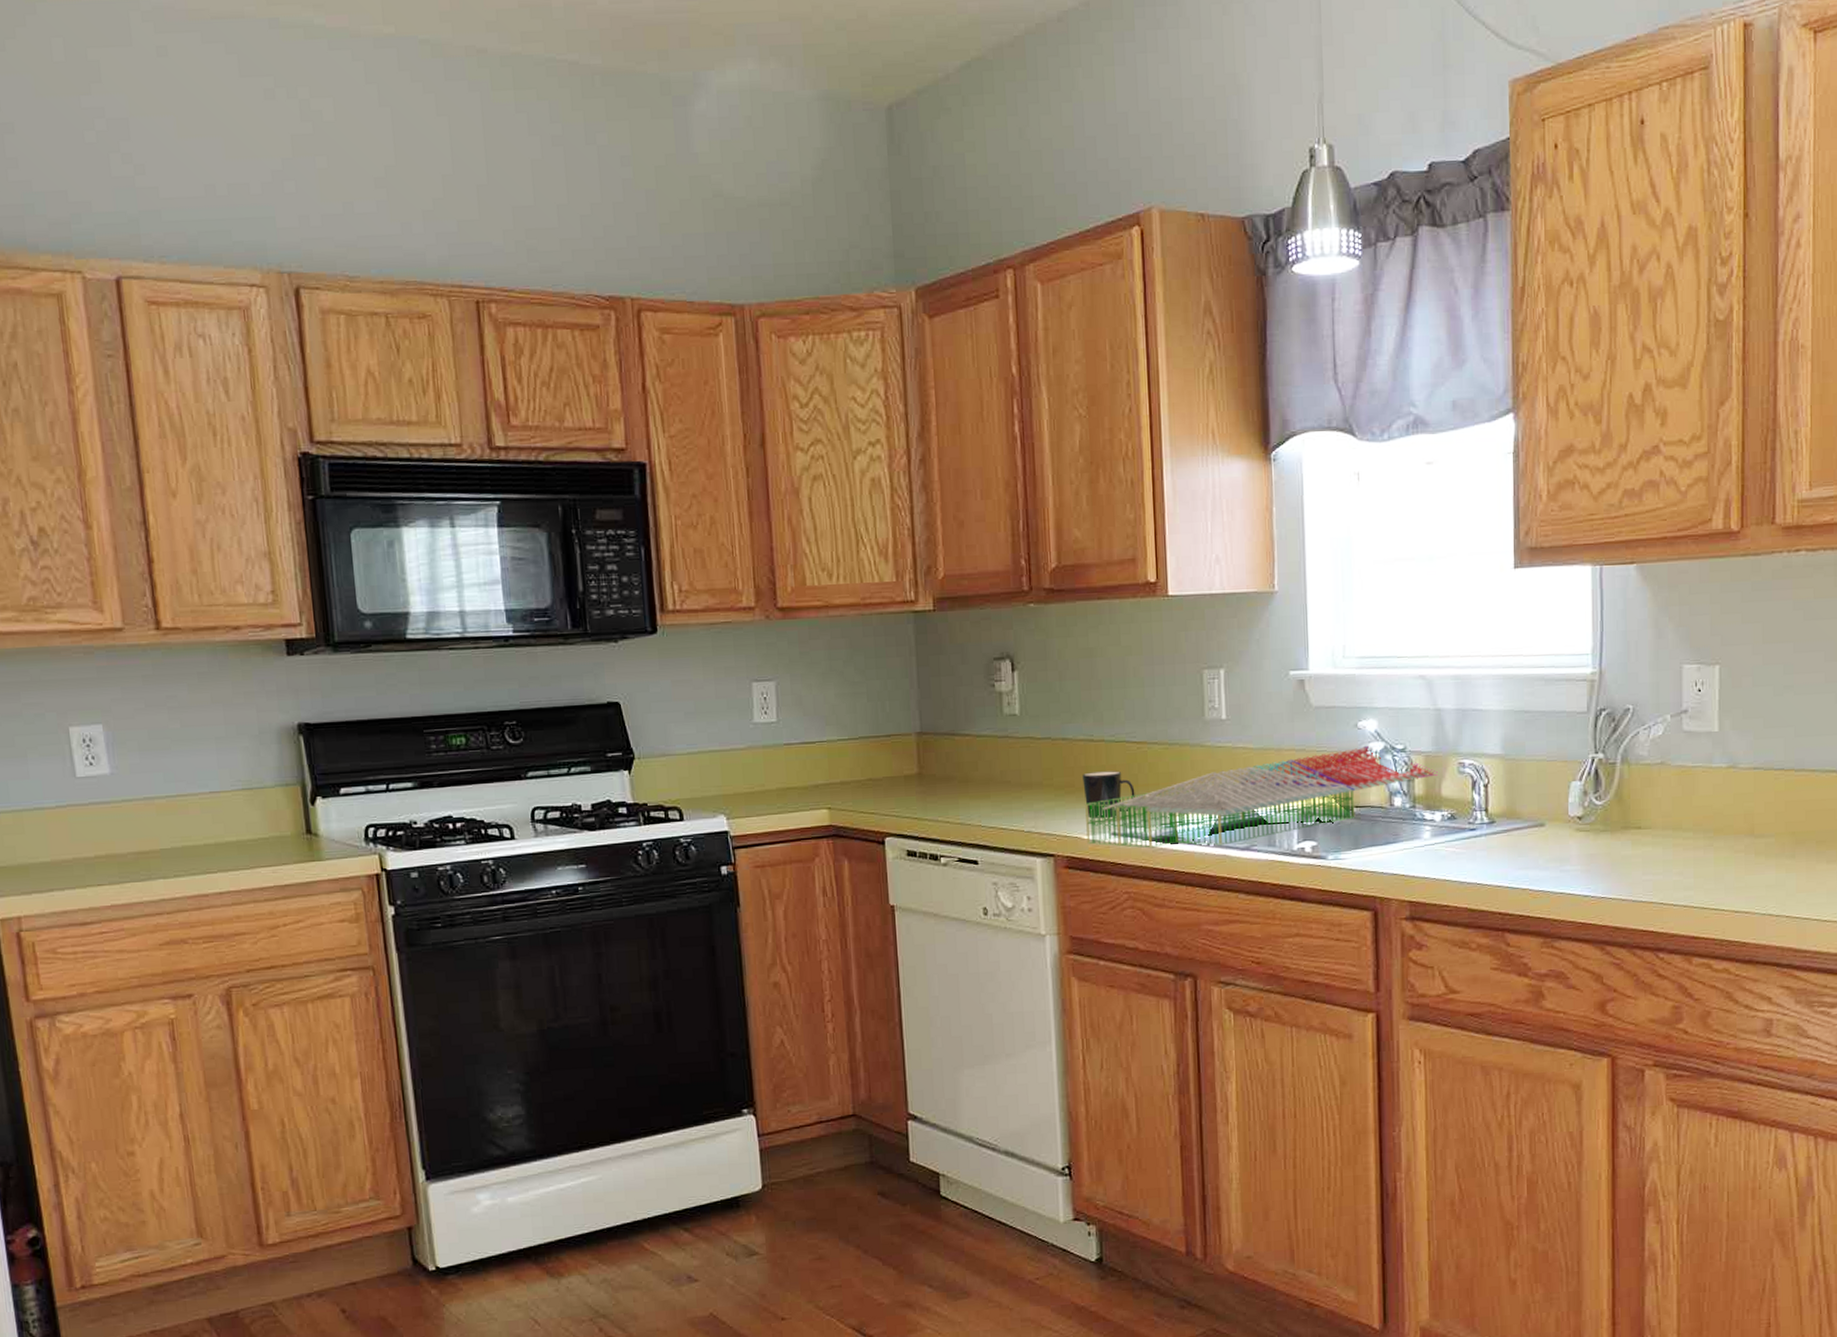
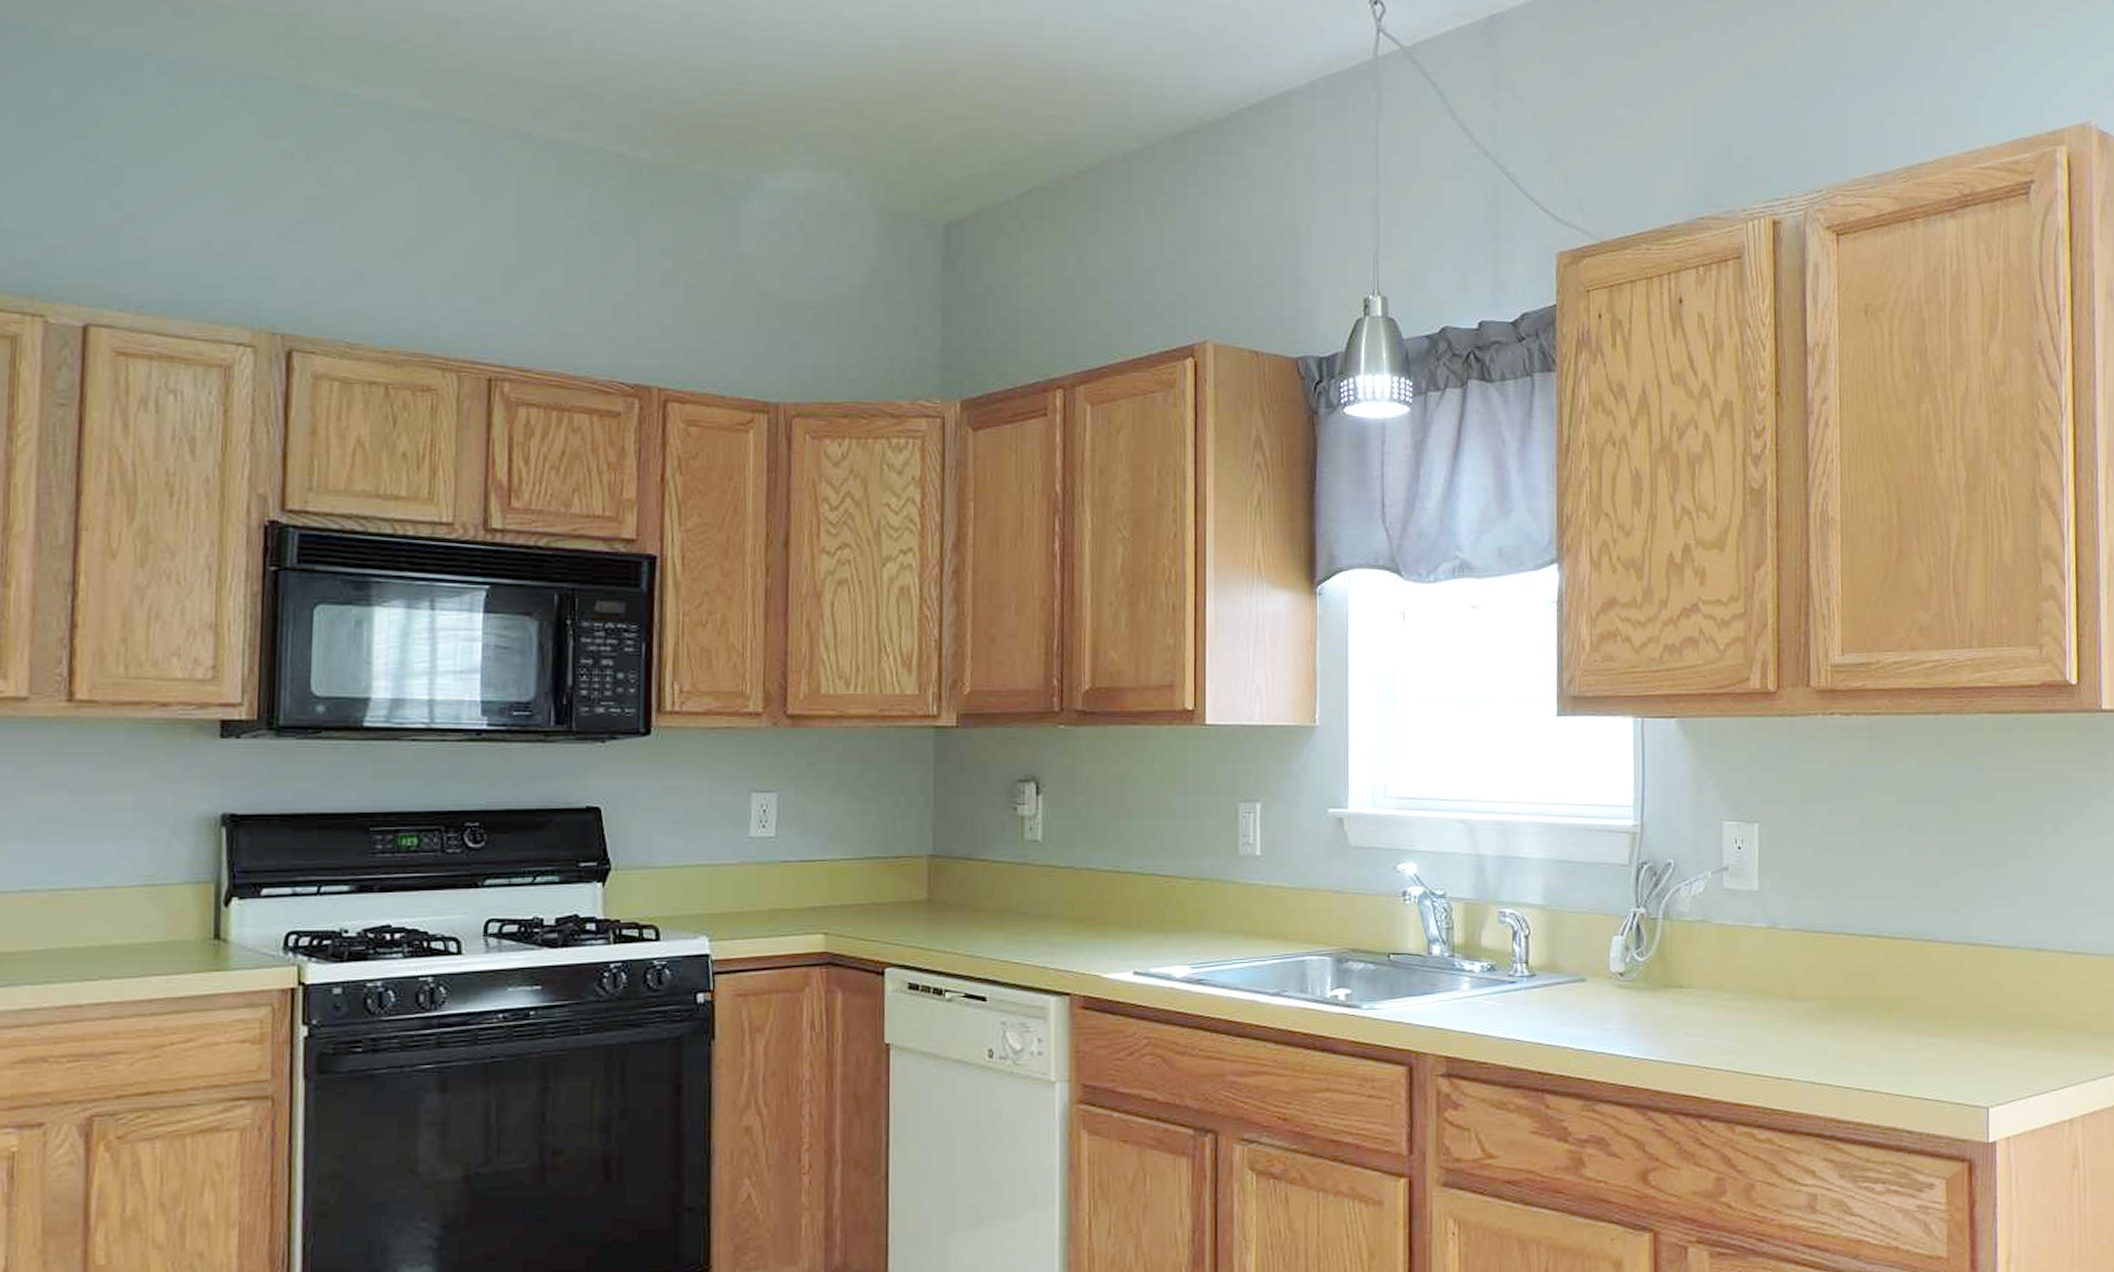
mug: present [1082,771,1135,822] -> none [1105,905,1161,960]
dish rack: present [1085,746,1438,848] -> none [1107,891,1478,990]

